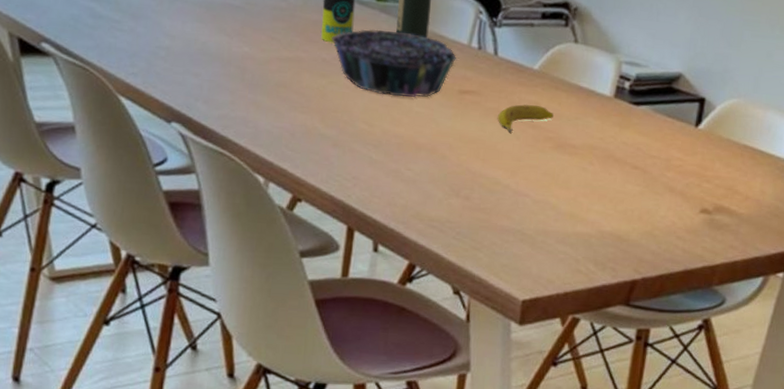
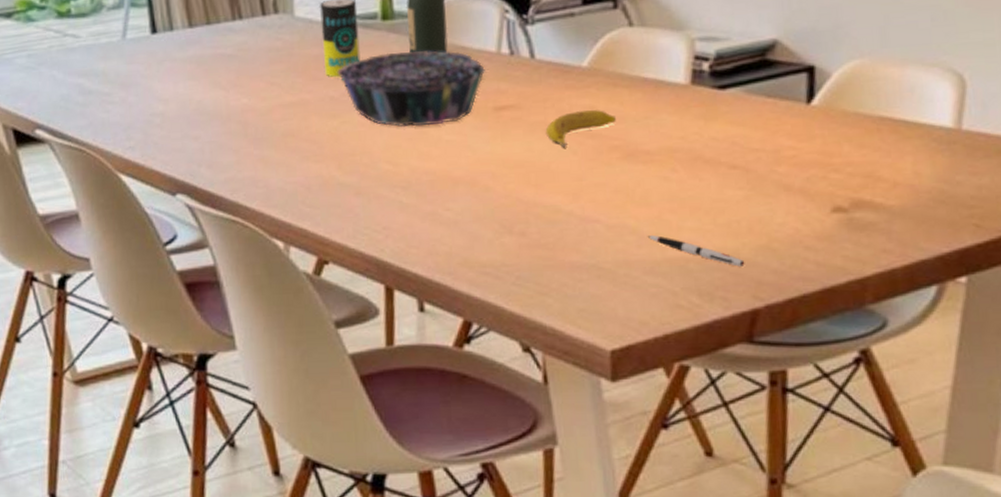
pen: none [563,213,633,246] -> present [647,235,745,267]

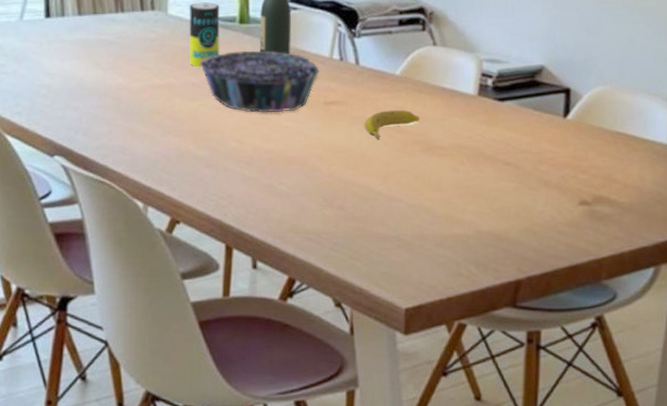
pen: present [647,235,745,267] -> none [439,215,513,244]

